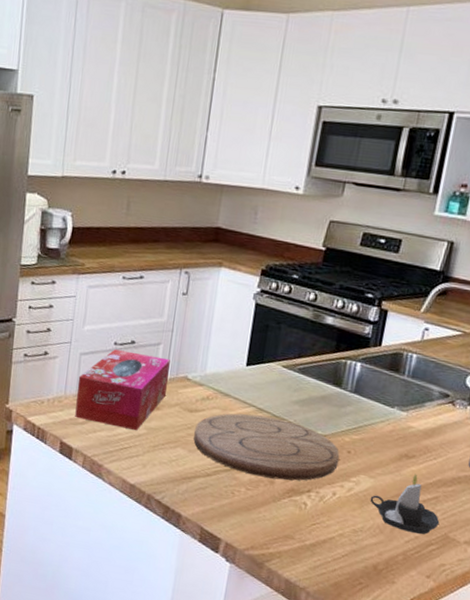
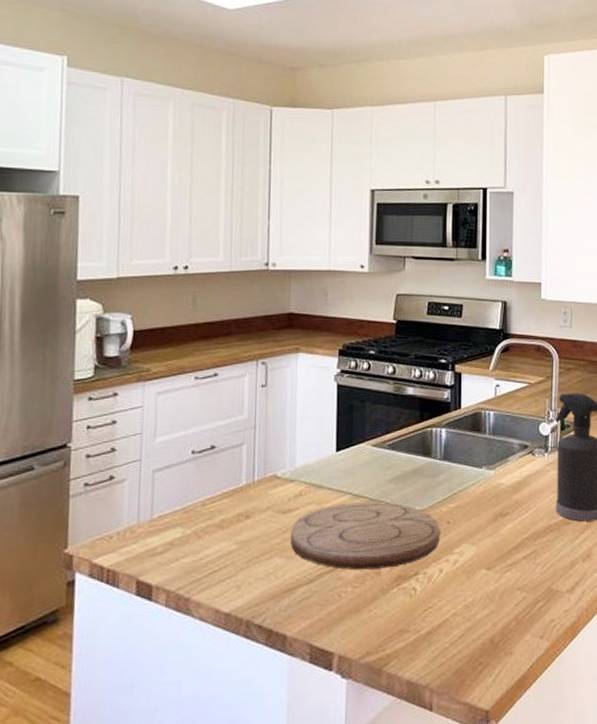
tissue box: present [75,349,170,431] -> none [152,458,256,549]
candle: present [370,473,440,535] -> none [475,531,542,594]

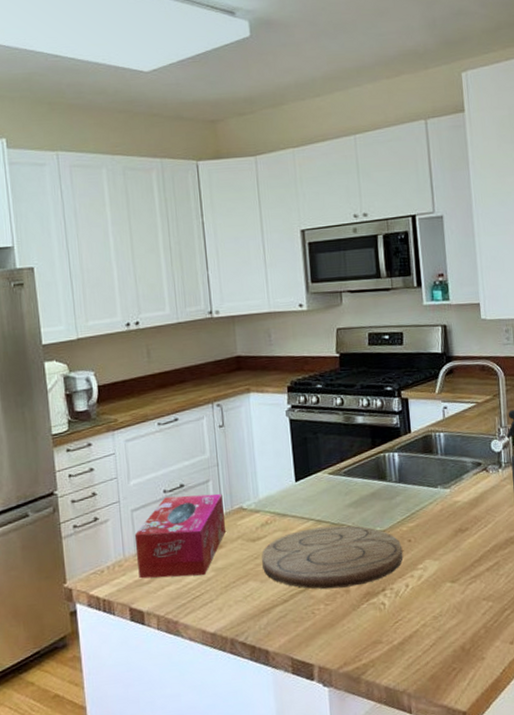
tissue box: none [152,458,256,549] -> present [134,493,225,579]

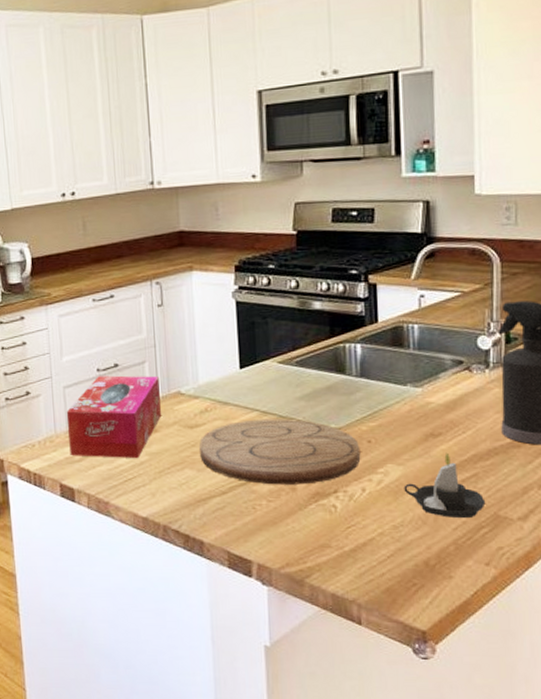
candle: none [440,545,507,604] -> present [403,452,486,518]

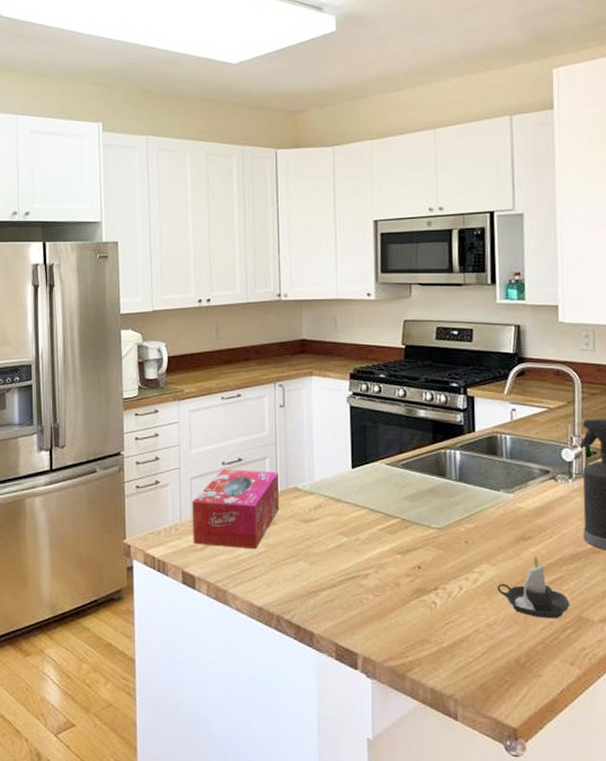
cutting board: present [199,419,361,485] -> none [313,516,459,581]

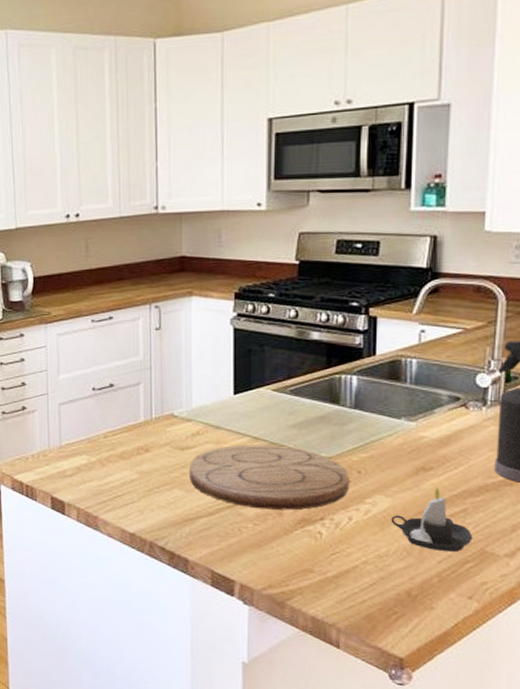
tissue box: present [192,469,279,550] -> none [60,395,153,477]
cutting board: none [313,516,459,581] -> present [190,444,350,510]

